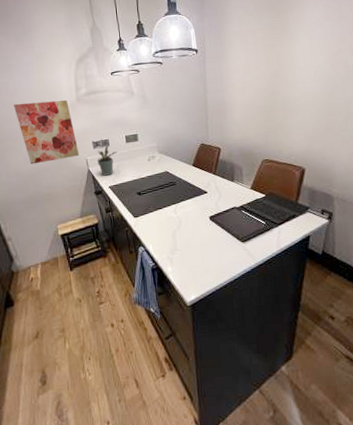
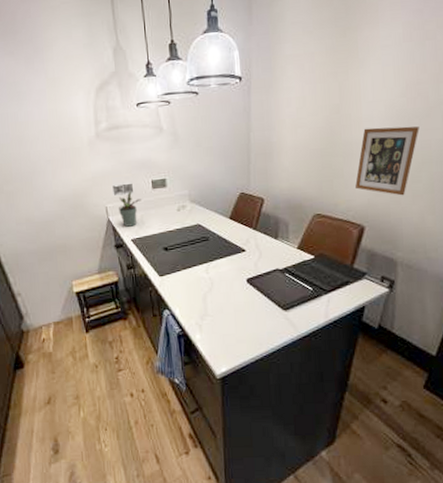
wall art: present [14,99,80,165] -> none [23,135,98,211]
picture frame: none [295,86,343,143] -> present [355,126,420,196]

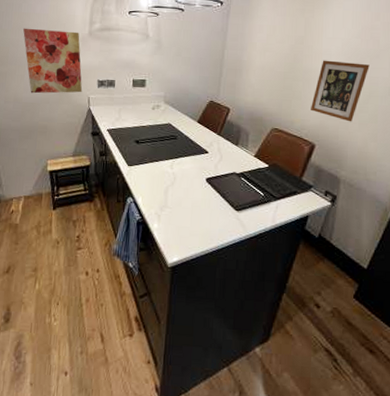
wall art: none [23,135,98,211] -> present [23,28,83,94]
potted plant: present [119,190,141,227] -> none [100,86,121,118]

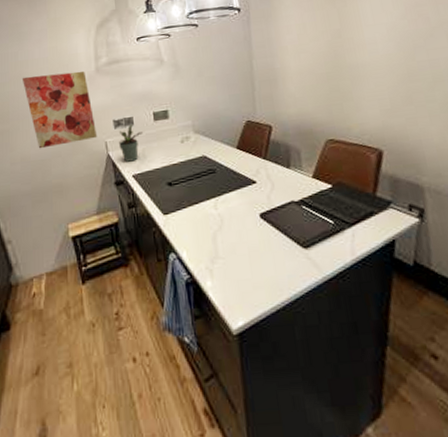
potted plant: none [100,86,121,118] -> present [119,124,143,162]
picture frame: present [311,60,370,122] -> none [366,46,426,117]

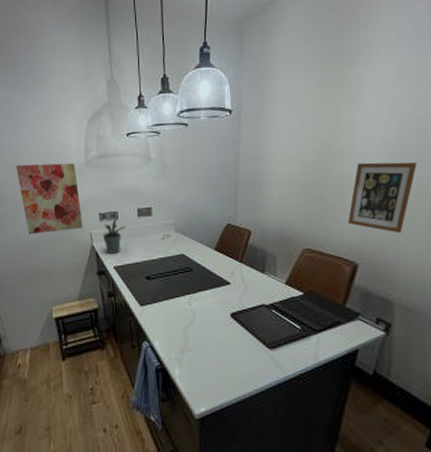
picture frame: none [366,46,426,117] -> present [348,162,417,233]

